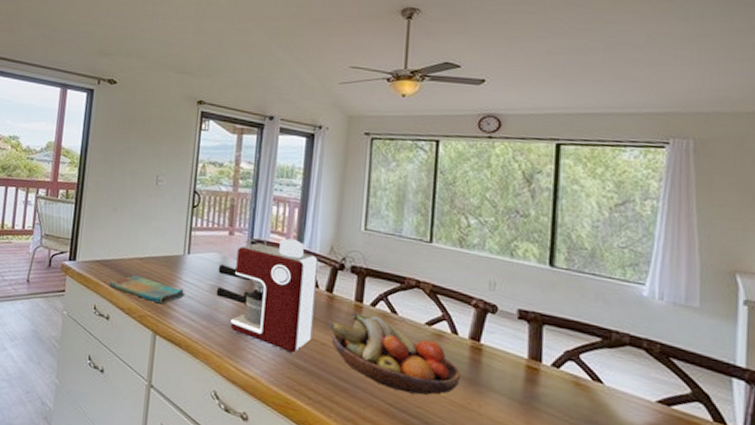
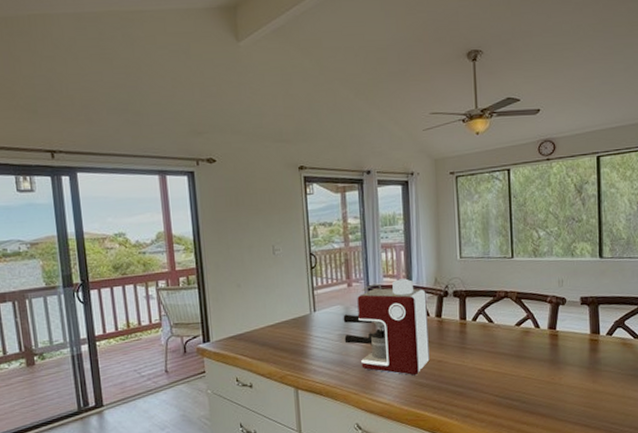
dish towel: present [109,274,185,305] -> none [246,341,318,362]
fruit bowl: present [330,312,461,395] -> none [443,327,545,383]

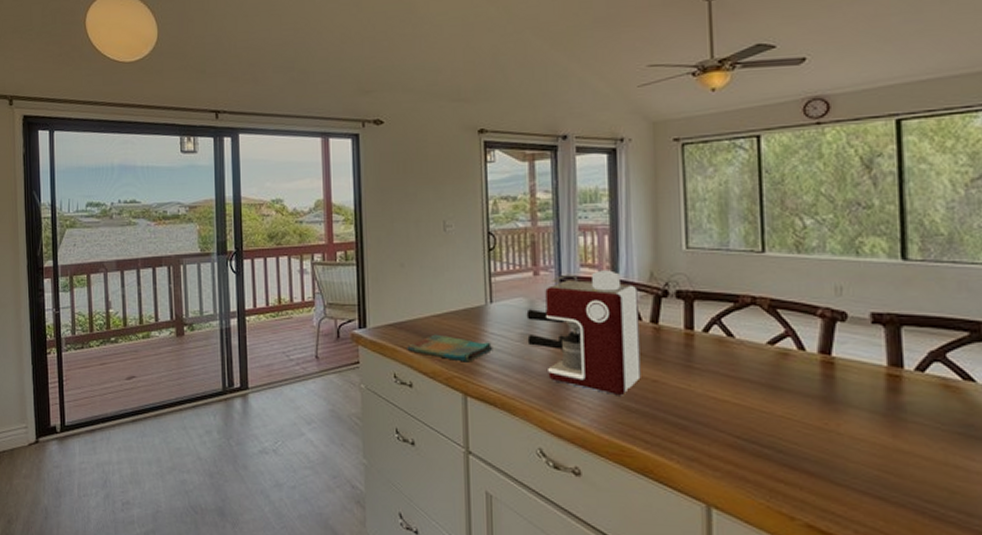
dish towel: none [246,341,318,362] -> present [407,334,493,362]

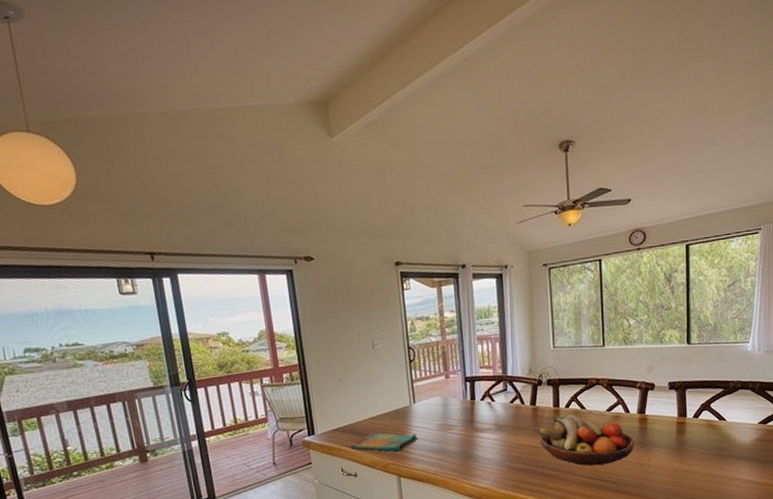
coffee maker: present [526,270,641,396] -> none [441,369,525,461]
fruit bowl: none [660,341,813,422] -> present [537,414,634,466]

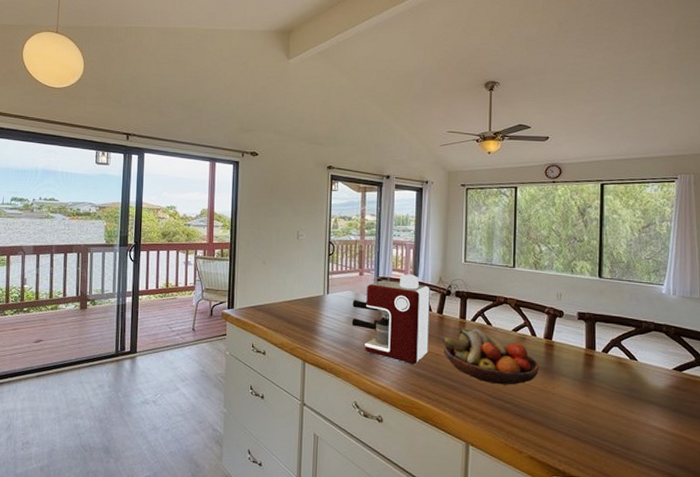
dish towel: present [350,432,418,452] -> none [263,315,327,337]
coffee maker: none [441,369,525,461] -> present [351,274,430,365]

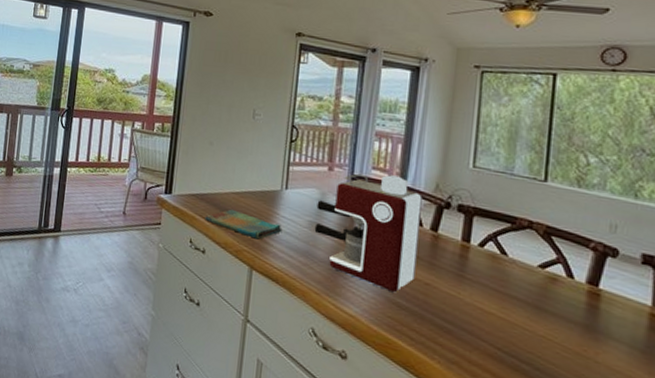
dish towel: none [263,315,327,337] -> present [205,209,283,240]
fruit bowl: present [442,327,539,385] -> none [434,252,576,341]

